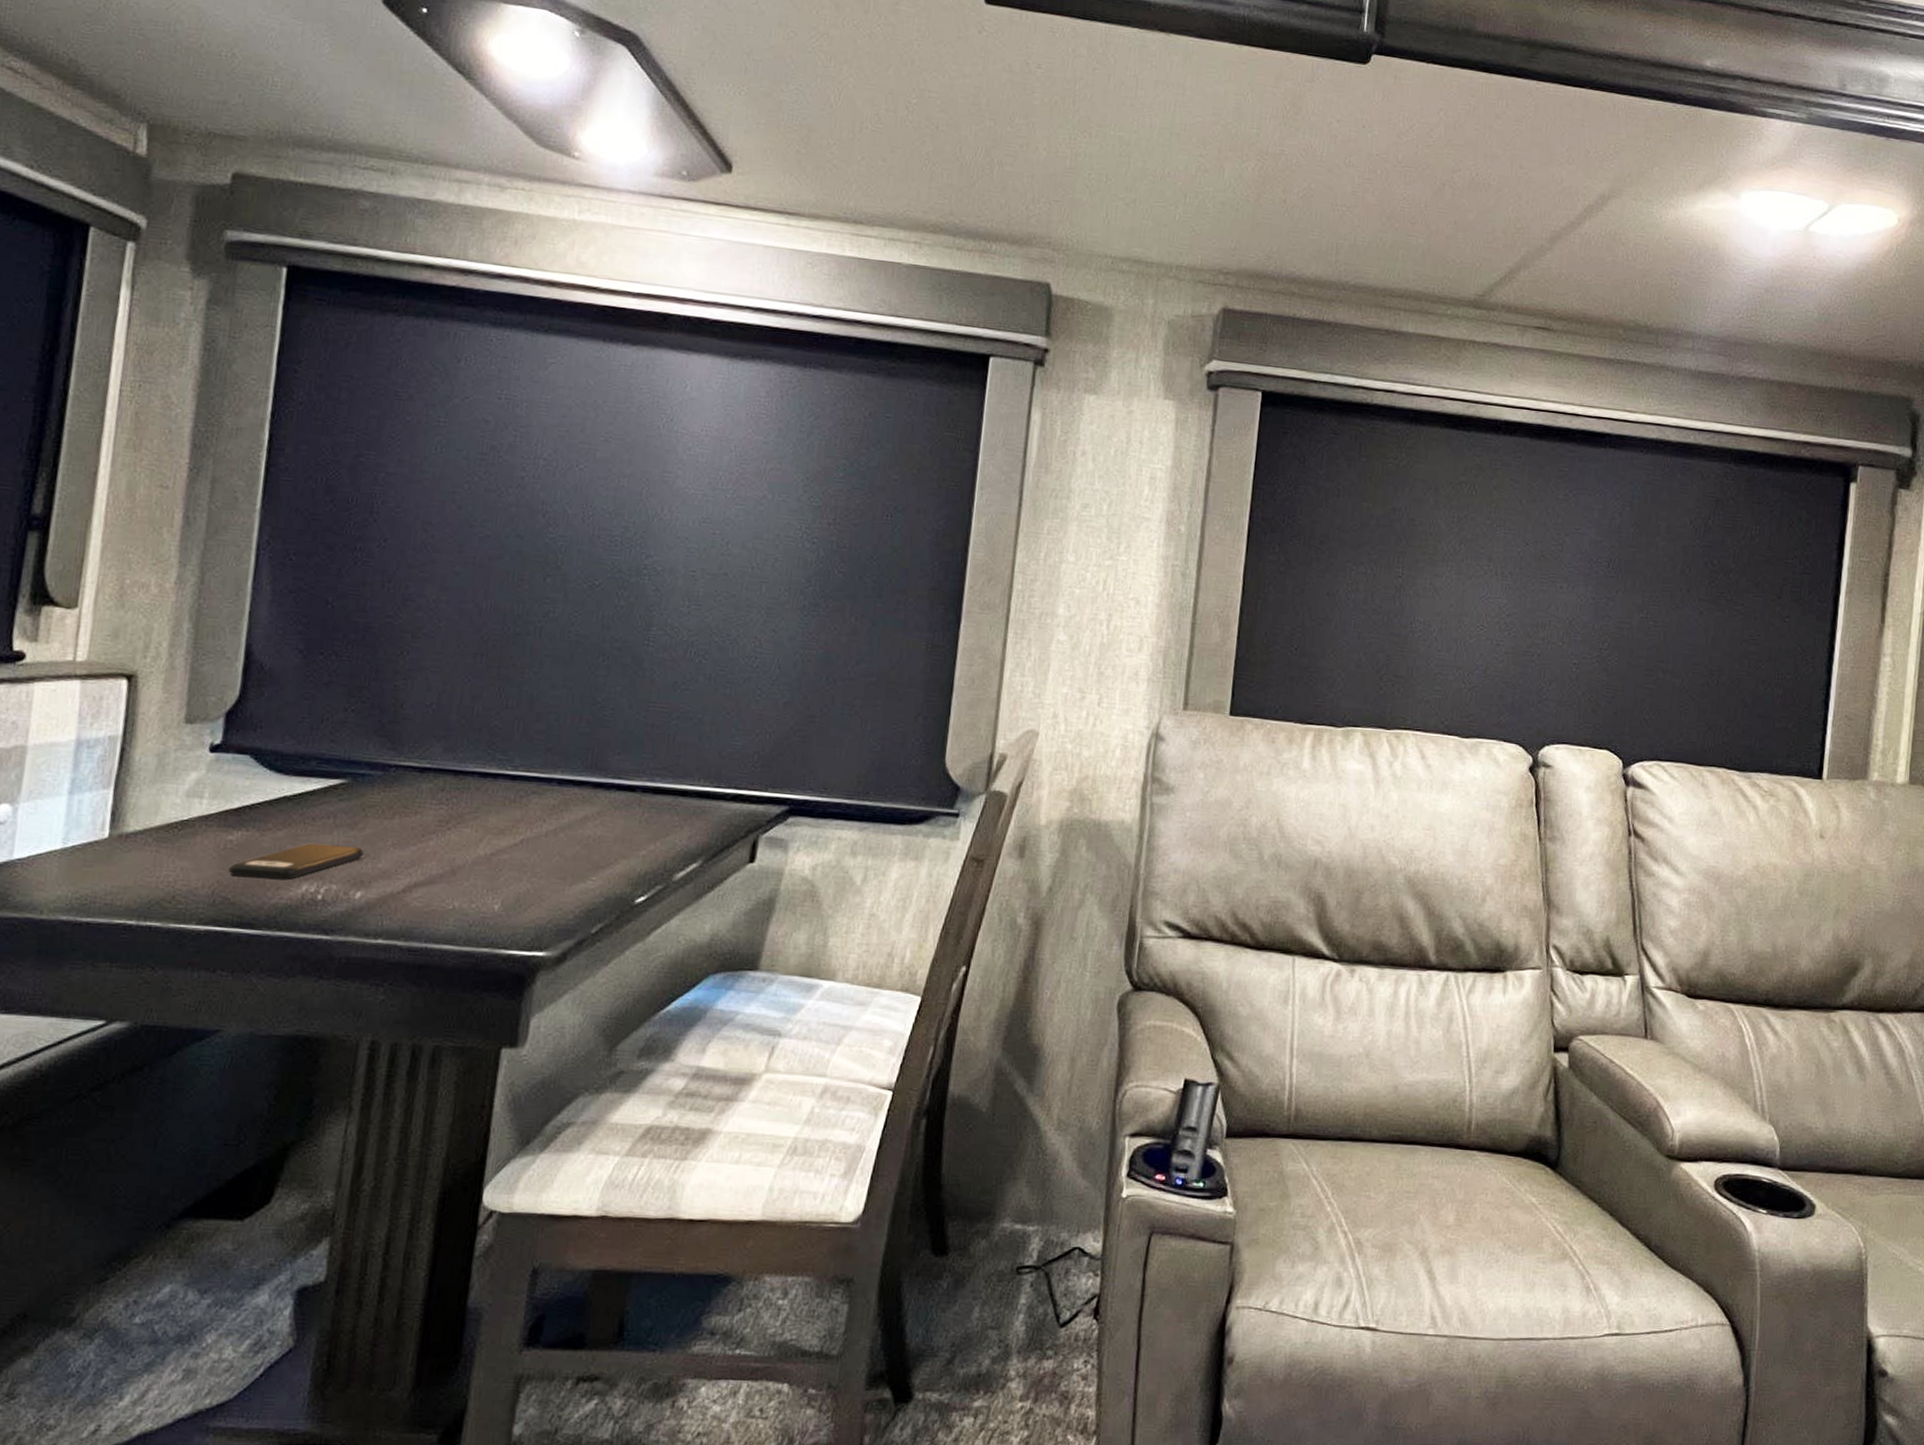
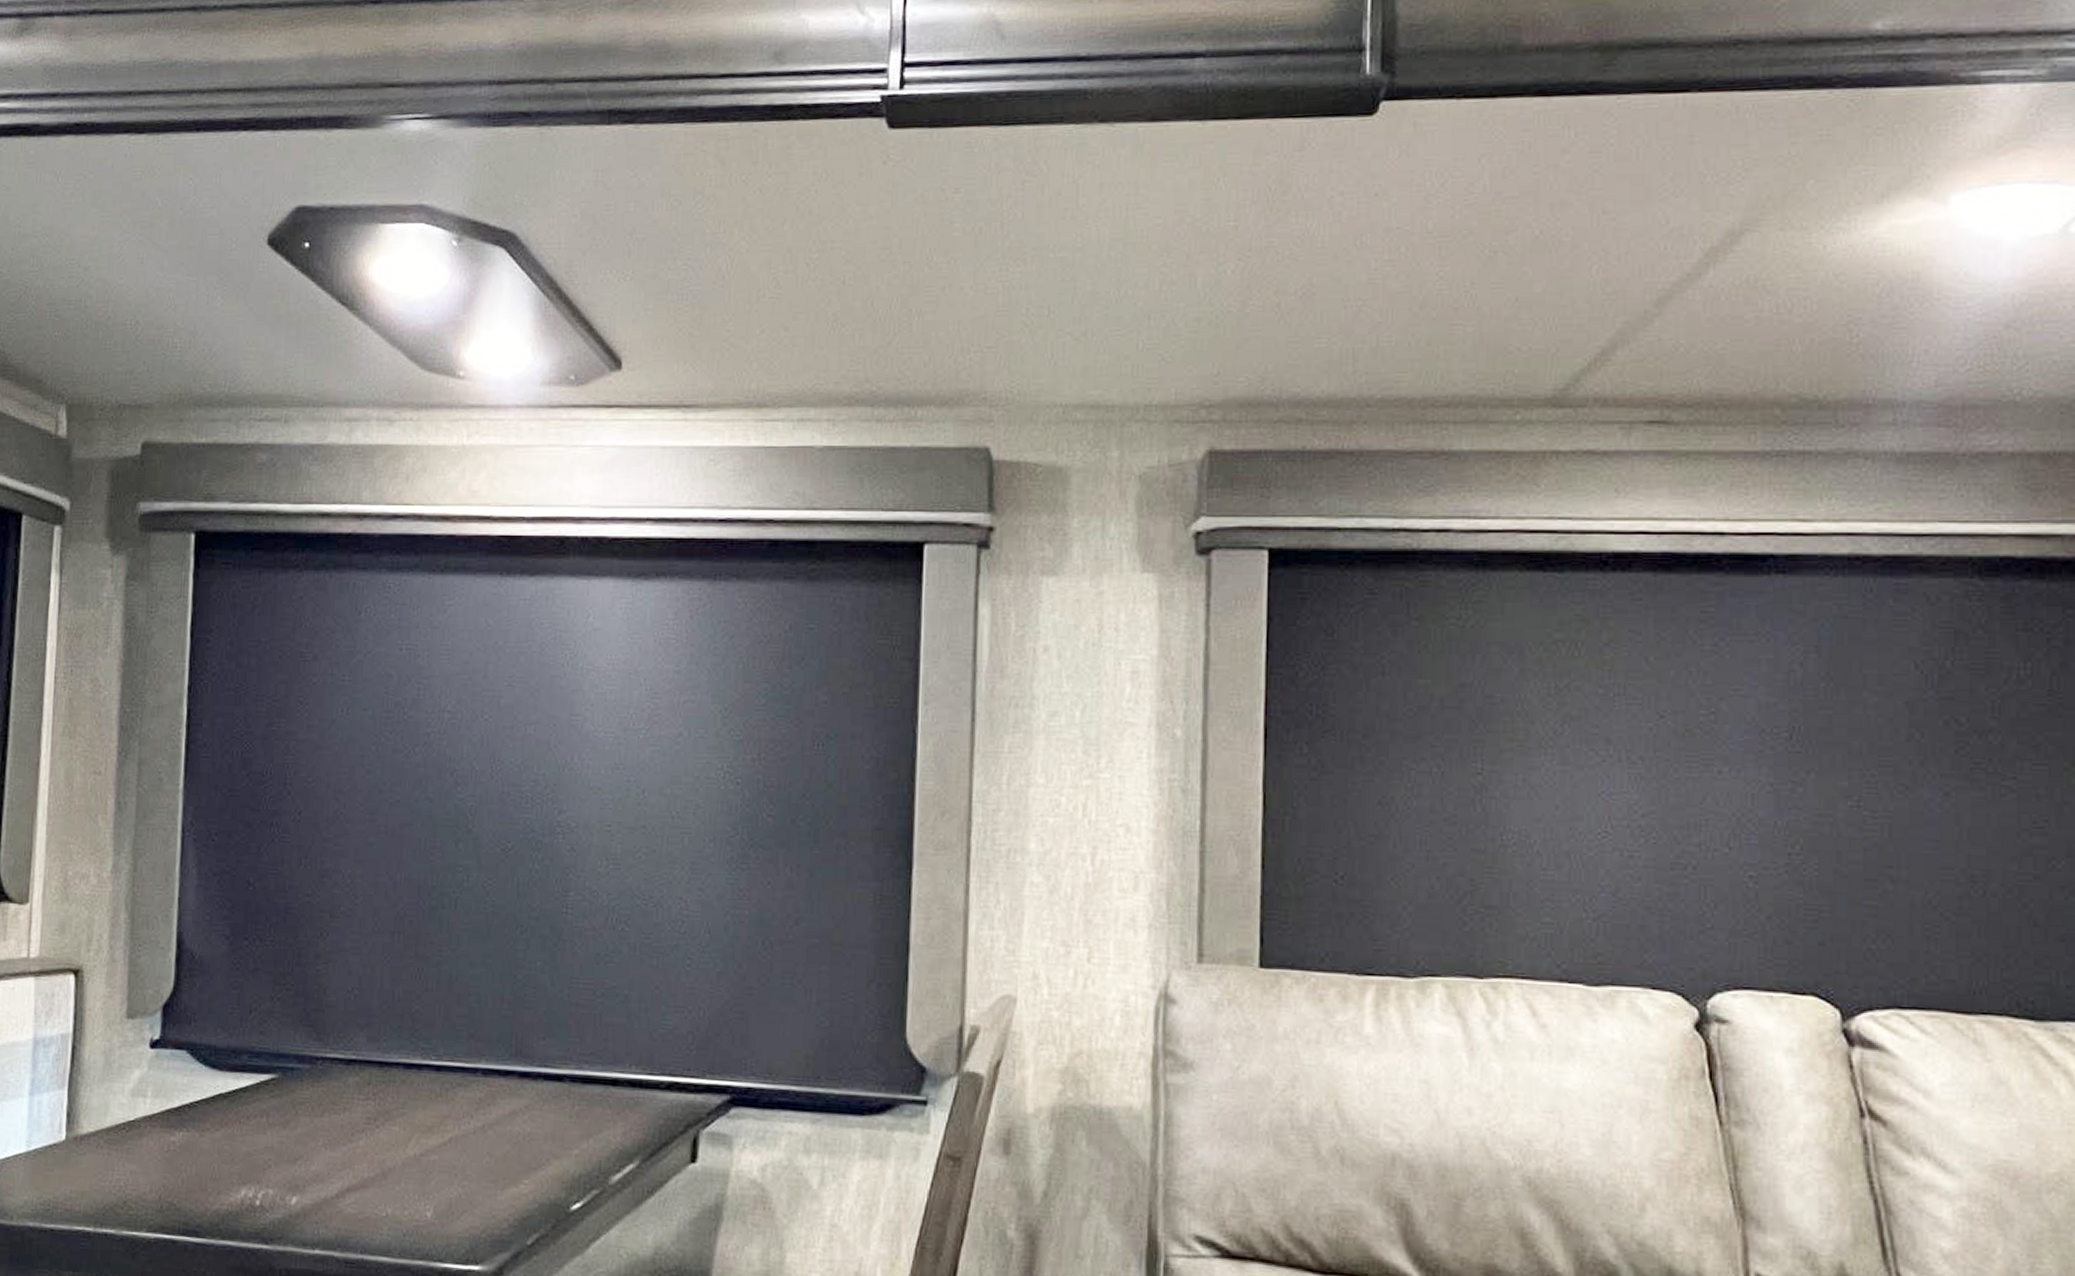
phone: present [228,843,364,881] -> none [173,1144,297,1185]

